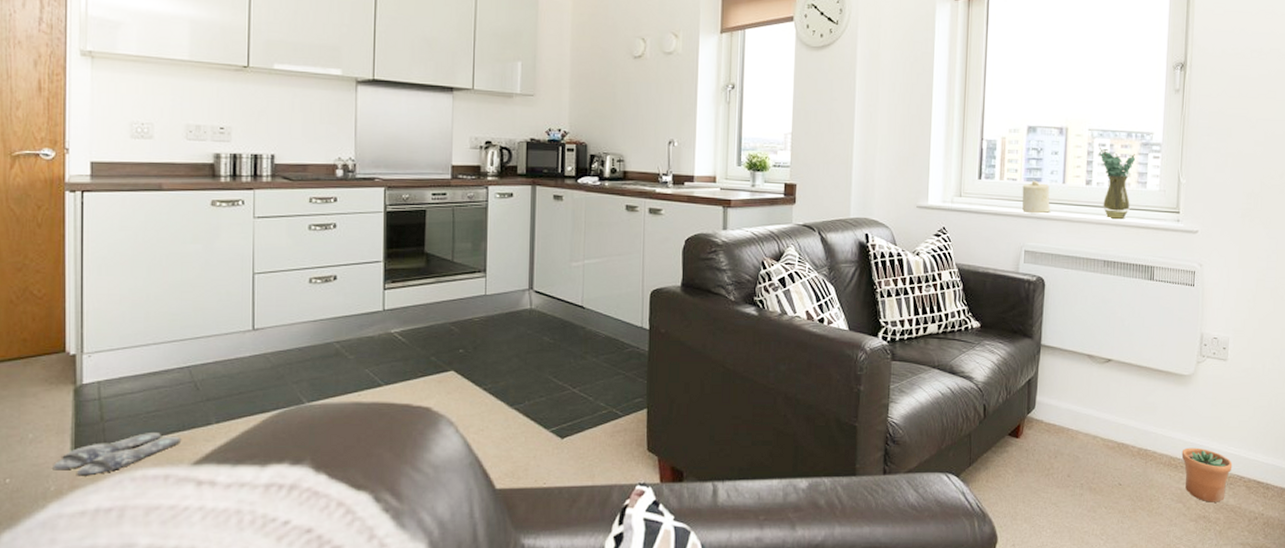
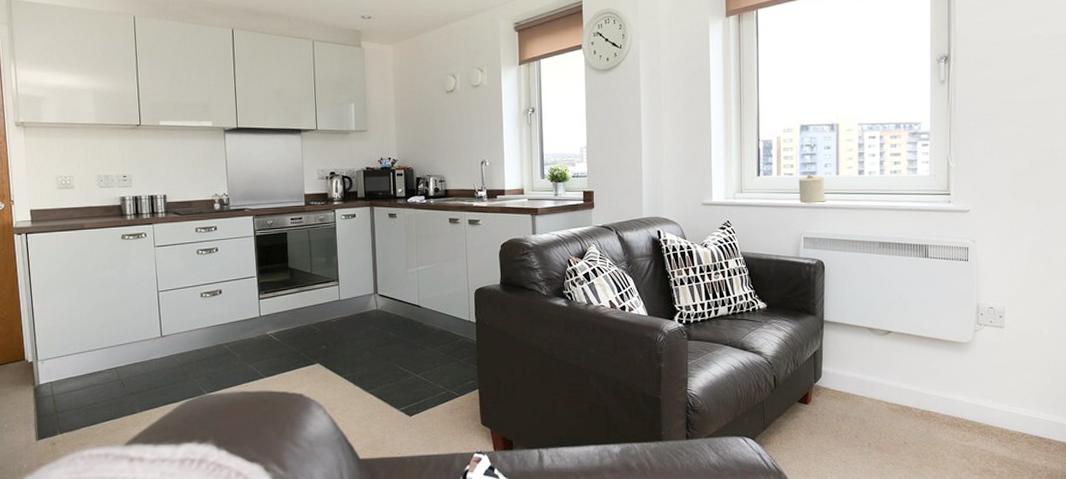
slippers: present [53,431,182,476] -> none [24,420,116,456]
vase: present [1098,146,1135,219] -> none [869,139,904,204]
planter: present [1181,447,1233,502] -> none [963,408,1014,457]

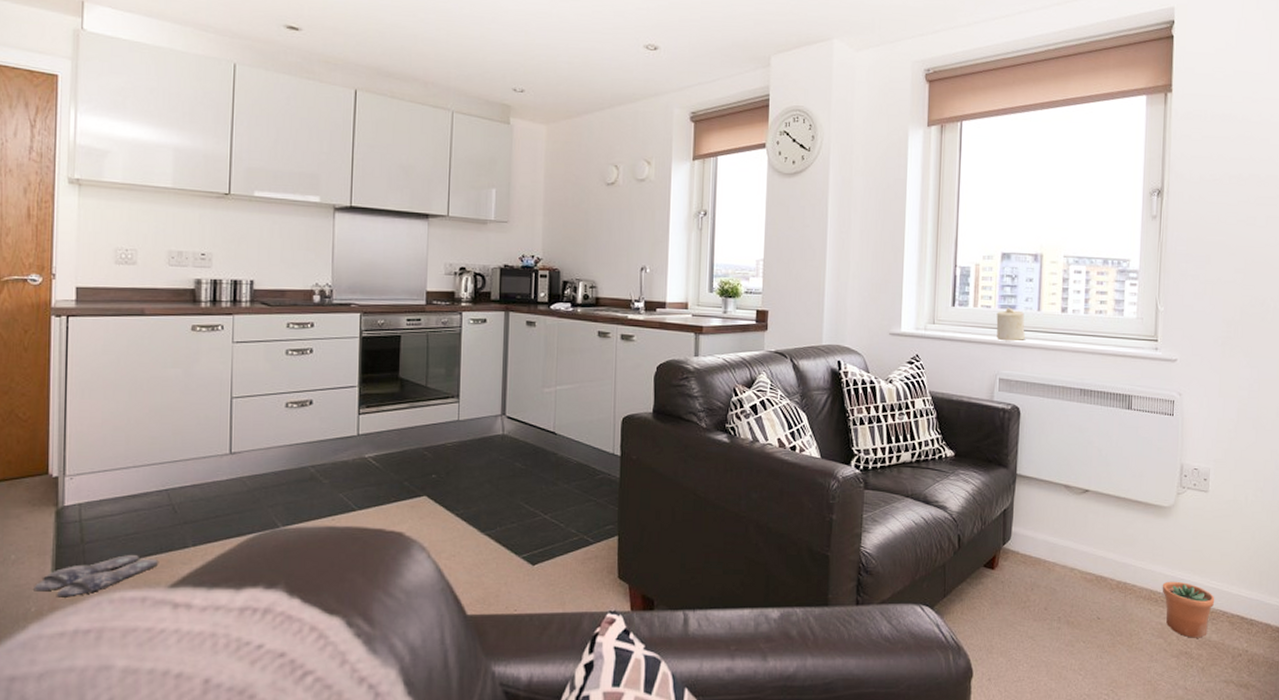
slippers: none [24,420,116,456] -> present [34,554,159,598]
planter: none [963,408,1014,457] -> present [1162,581,1215,638]

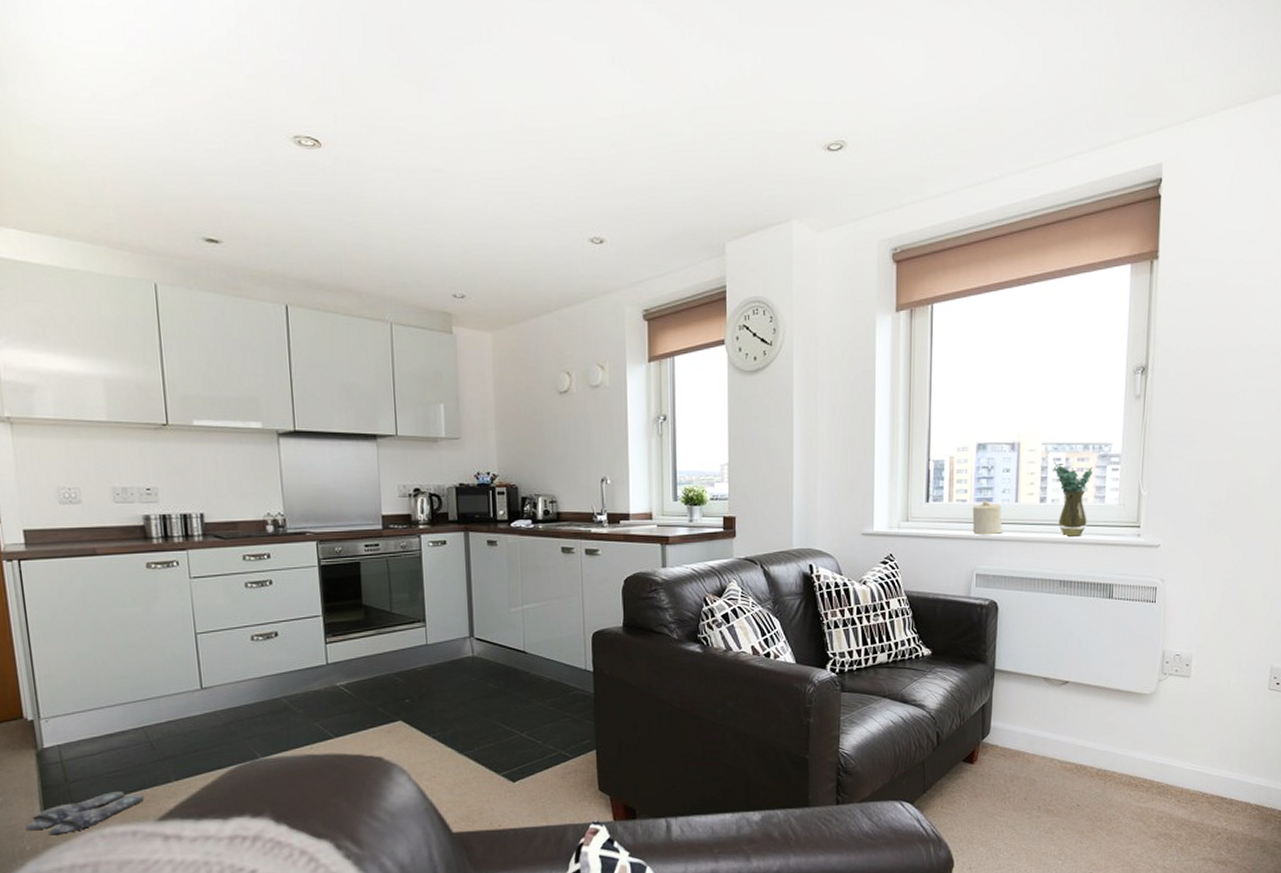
vase: none [1074,273,1111,347] -> present [1053,461,1092,536]
planter: present [1162,581,1215,638] -> none [1142,766,1195,820]

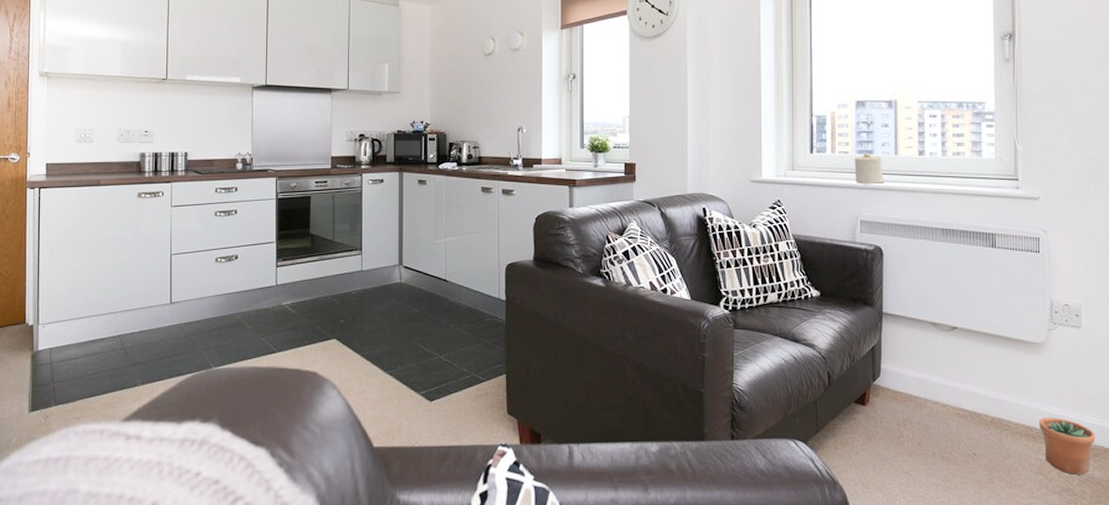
slippers: present [25,791,145,835] -> none [15,392,114,430]
vase: present [1053,461,1092,536] -> none [929,118,967,187]
planter: none [1142,766,1195,820] -> present [1038,417,1096,475]

